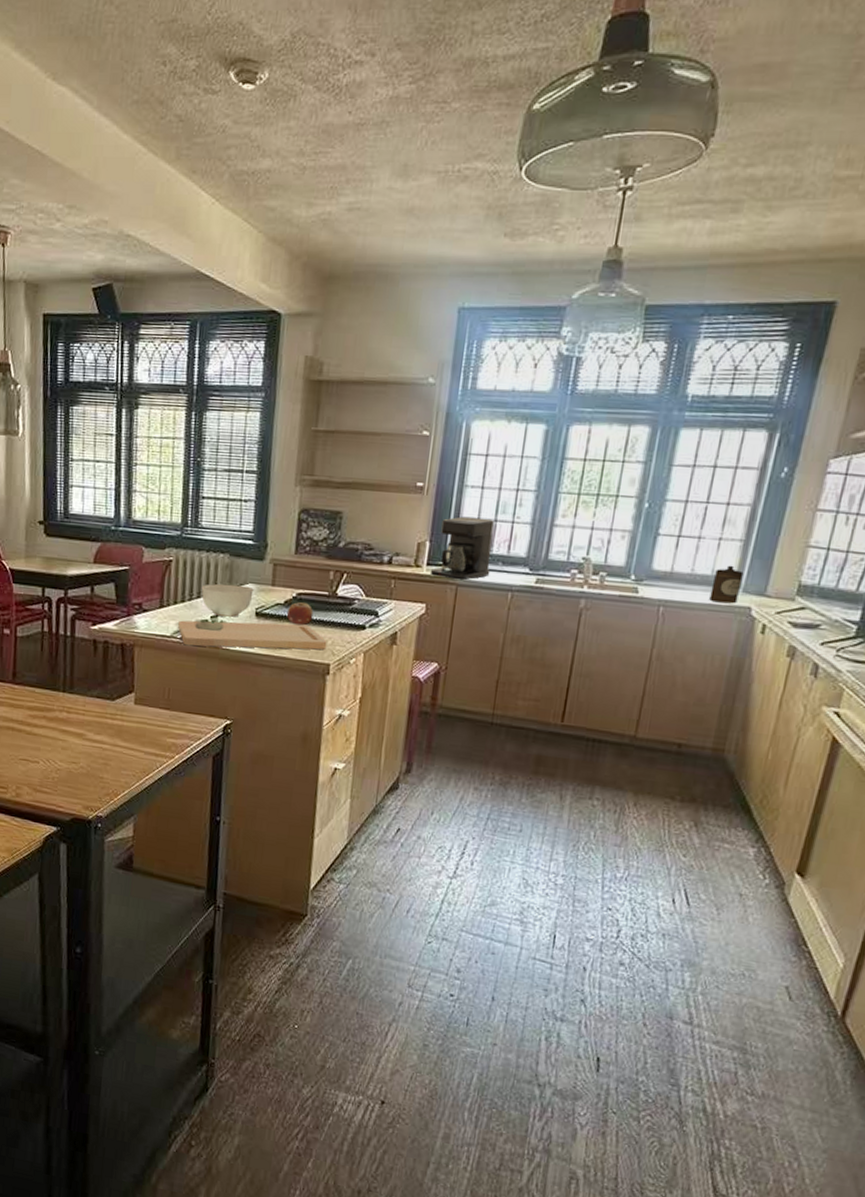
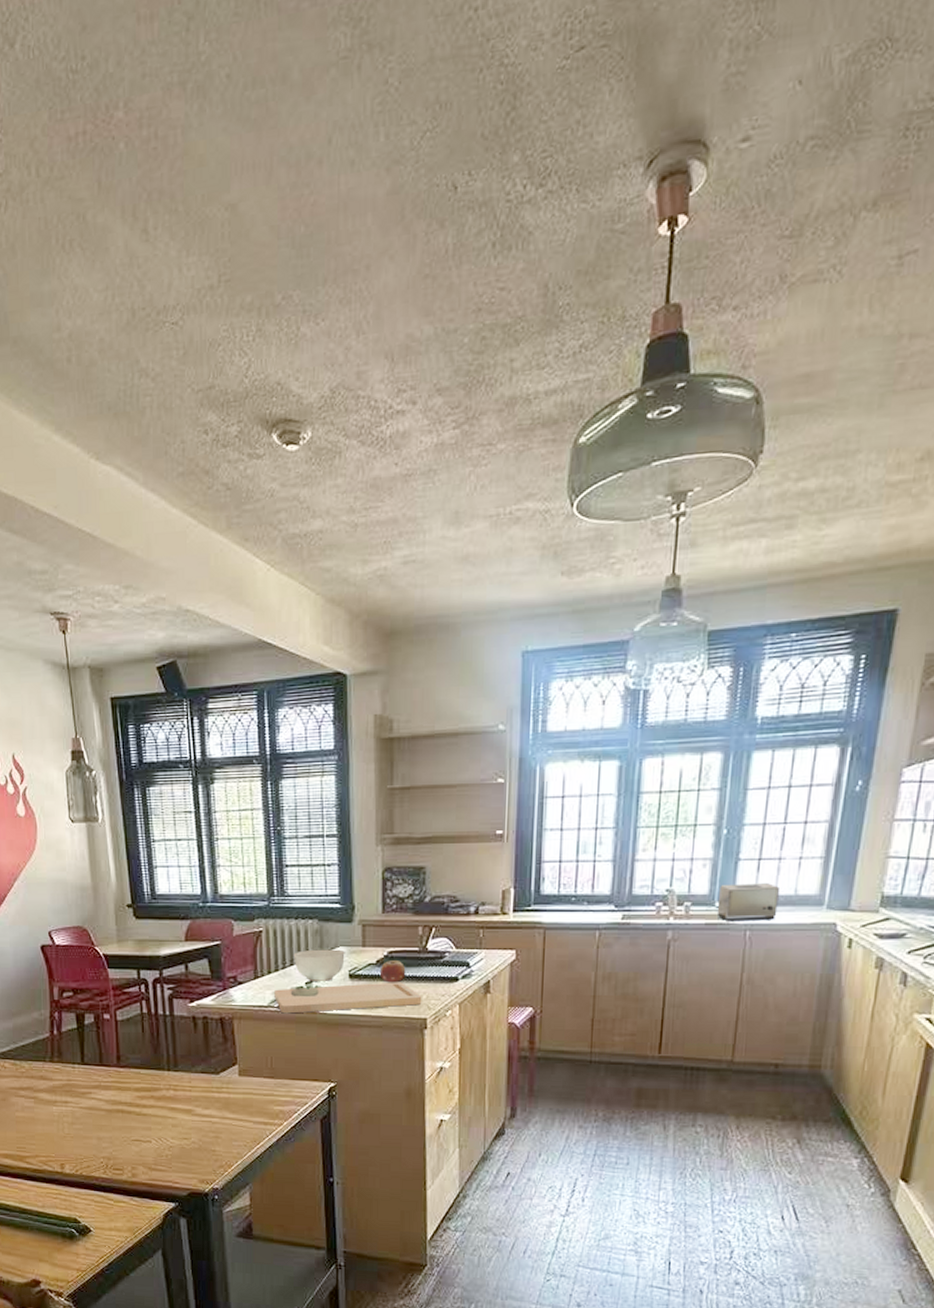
coffee maker: present [430,516,494,581] -> none [517,860,577,923]
toaster: none [631,558,697,598] -> present [717,883,779,922]
canister: present [709,565,744,604] -> none [794,883,826,922]

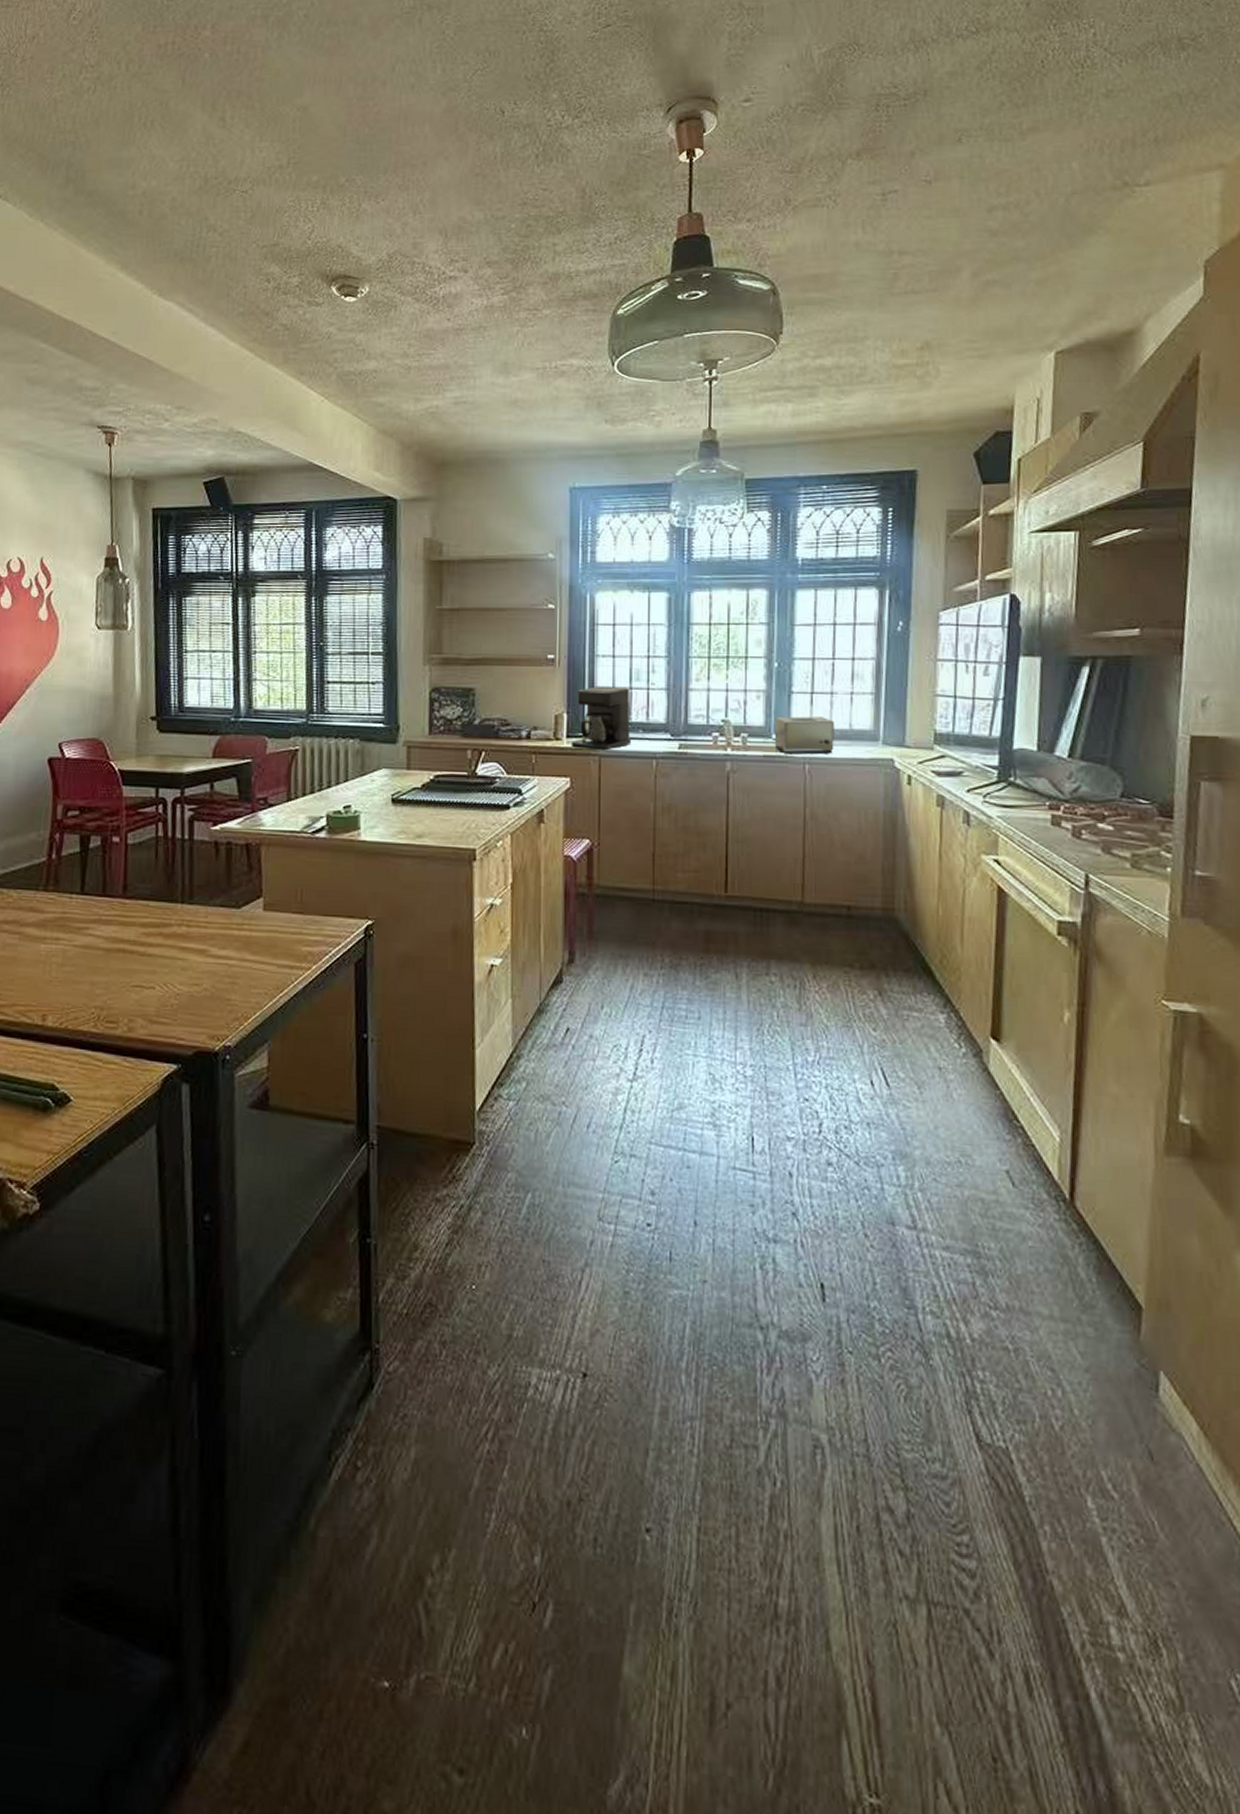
cutting board: present [274,982,422,1014] -> none [308,808,471,841]
bowl: present [293,949,345,981] -> none [331,770,388,806]
fruit: present [379,961,406,983] -> none [425,785,454,810]
coffee maker: none [517,860,577,923] -> present [570,686,632,751]

